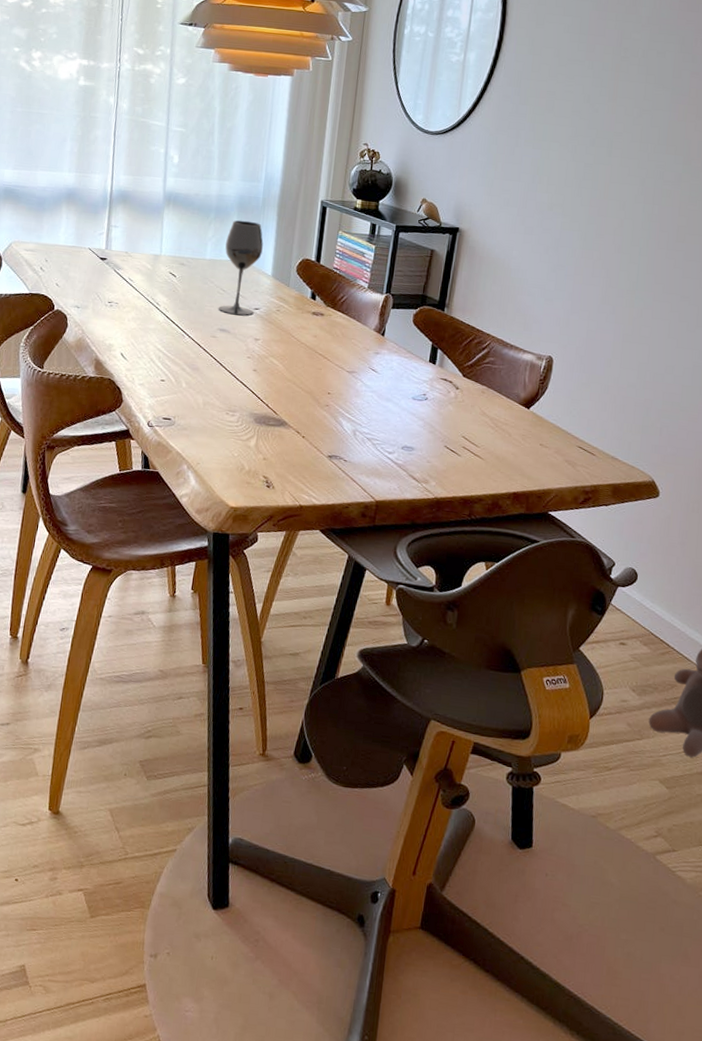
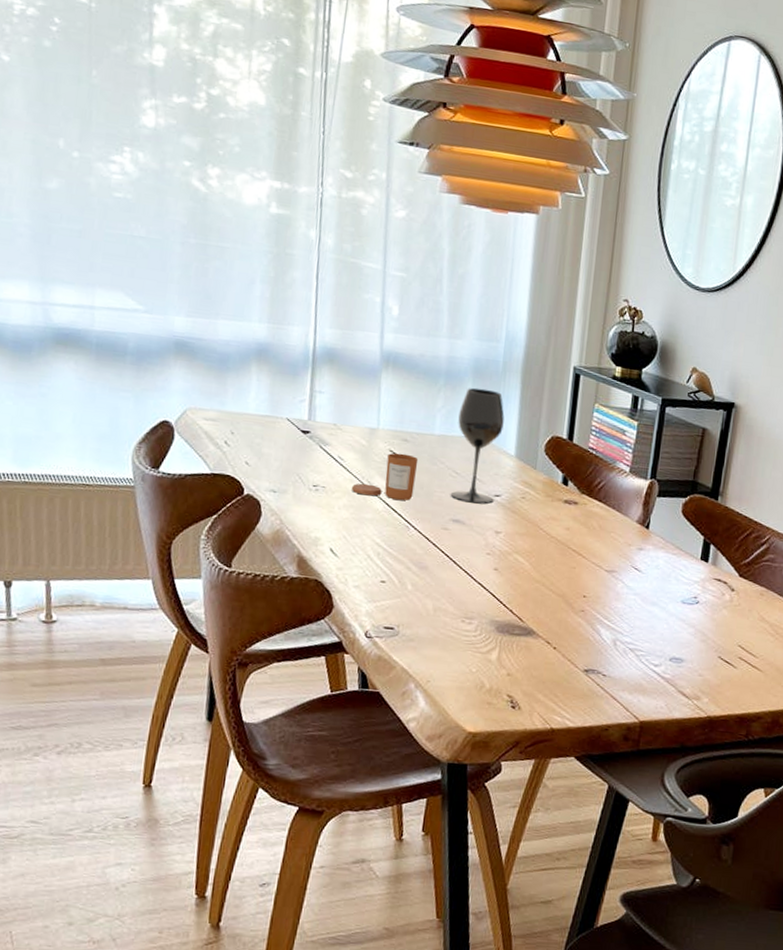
candle: none [138,274,193,314] -> present [351,452,419,501]

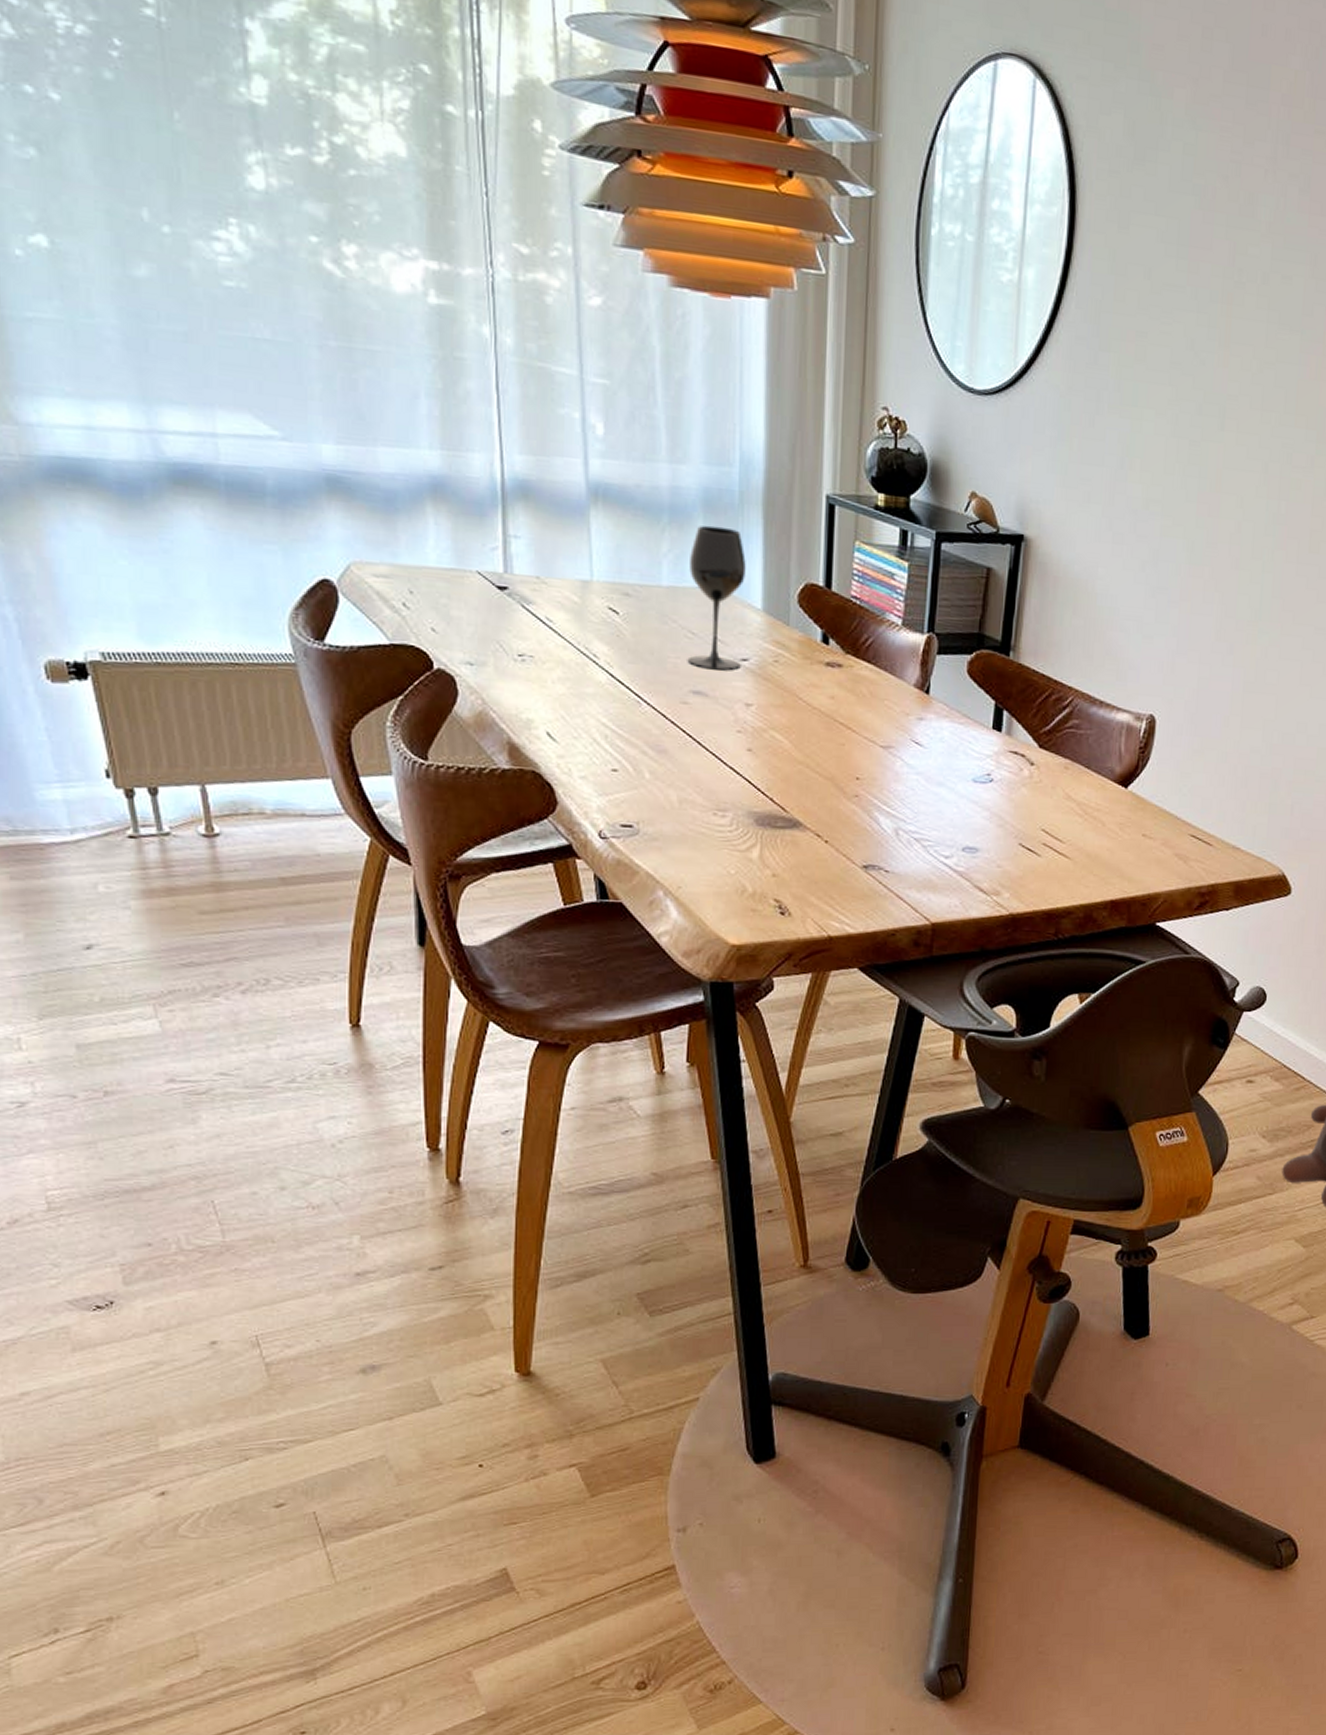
candle: present [351,452,419,501] -> none [565,610,645,671]

